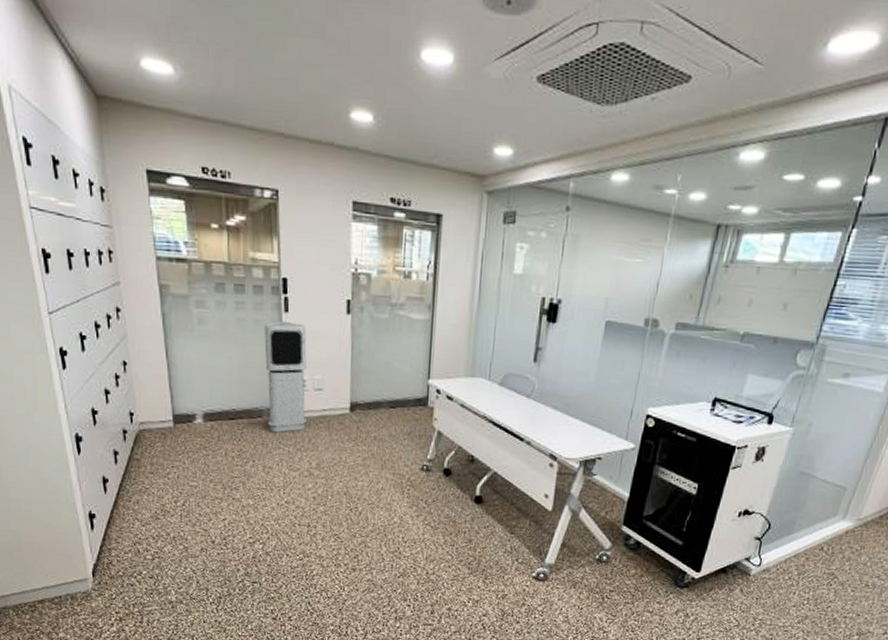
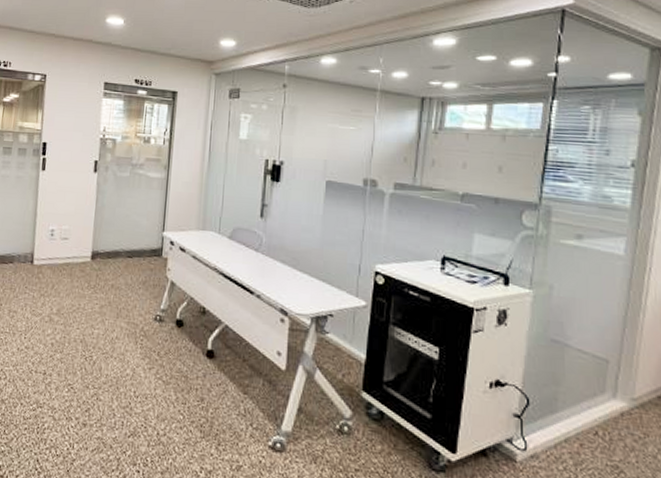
air purifier: present [264,320,308,433] -> none [17,177,59,278]

